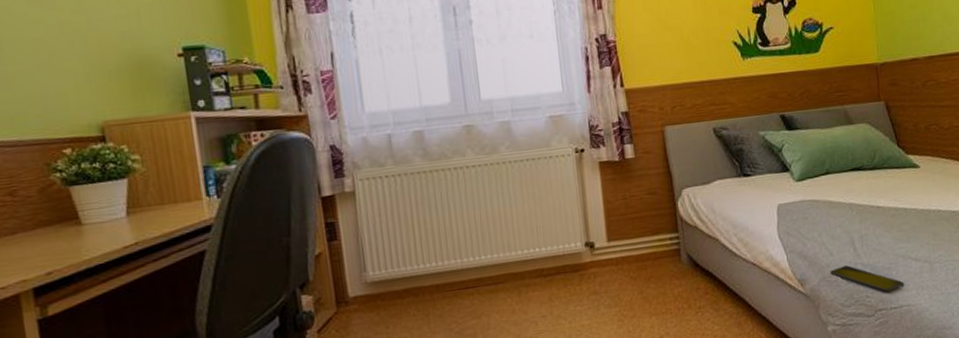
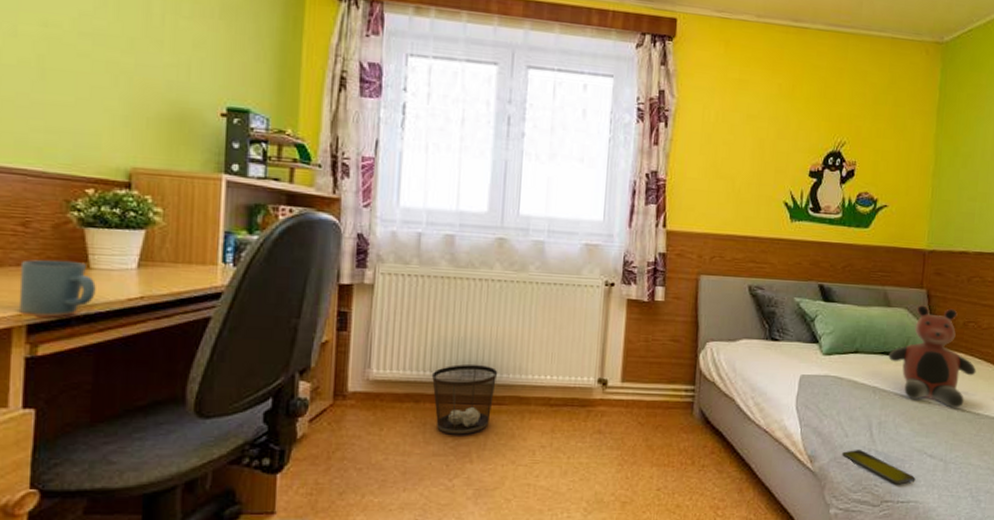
mug: none [15,220,92,281] -> present [18,259,96,318]
waste bin: none [425,249,489,321] -> present [431,364,498,435]
teddy bear: none [858,115,945,210] -> present [888,305,976,408]

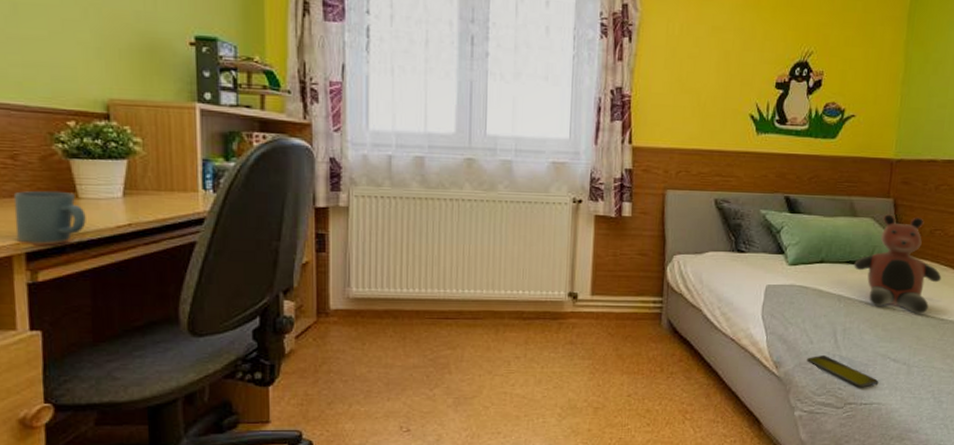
waste bin: present [431,364,498,435] -> none [408,282,472,348]

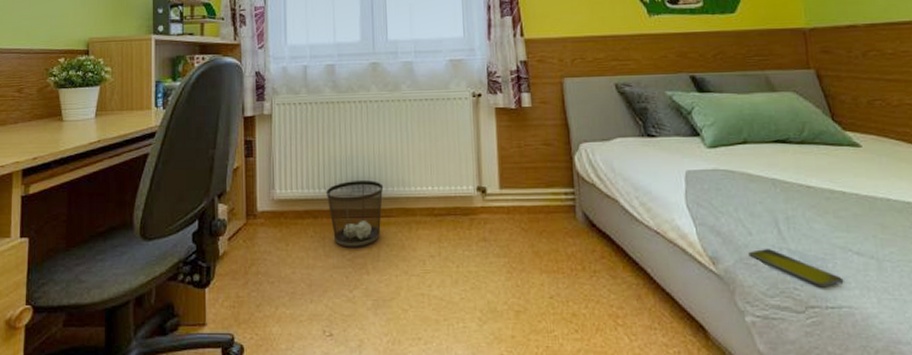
mug: present [13,190,86,245] -> none [16,116,67,163]
waste bin: none [408,282,472,348] -> present [325,180,384,247]
teddy bear: present [854,214,942,314] -> none [783,86,896,197]

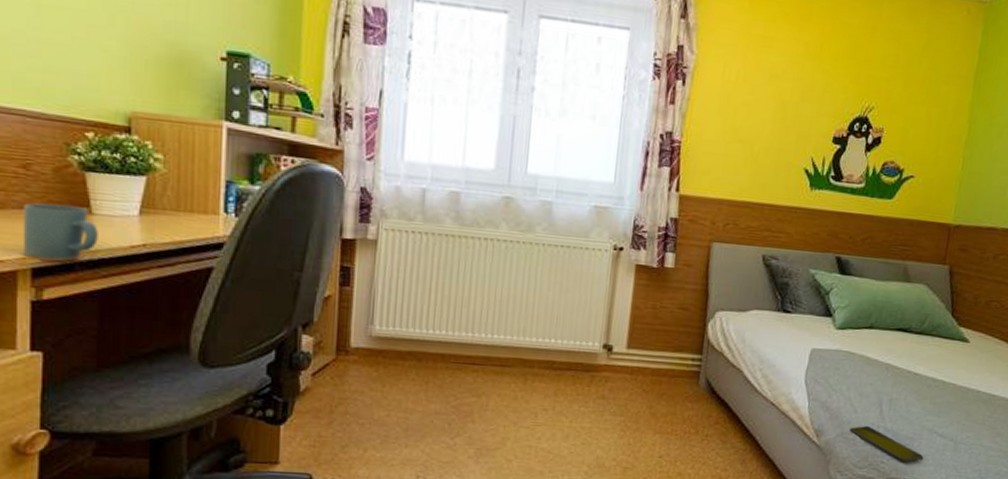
mug: none [16,116,67,163] -> present [22,203,98,262]
waste bin: present [325,180,384,247] -> none [434,324,502,395]

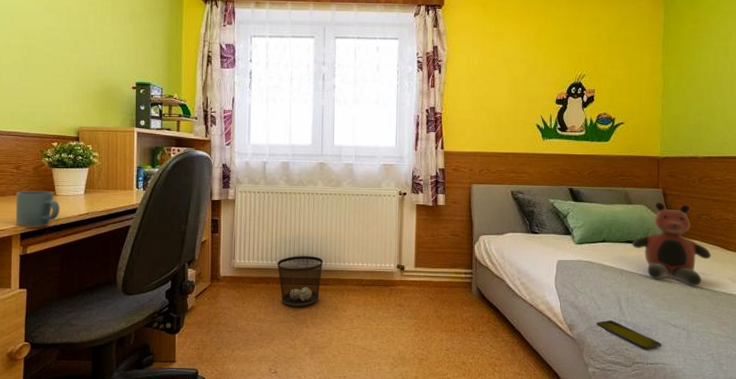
waste bin: none [434,324,502,395] -> present [276,256,324,307]
teddy bear: none [904,281,995,389] -> present [632,202,711,286]

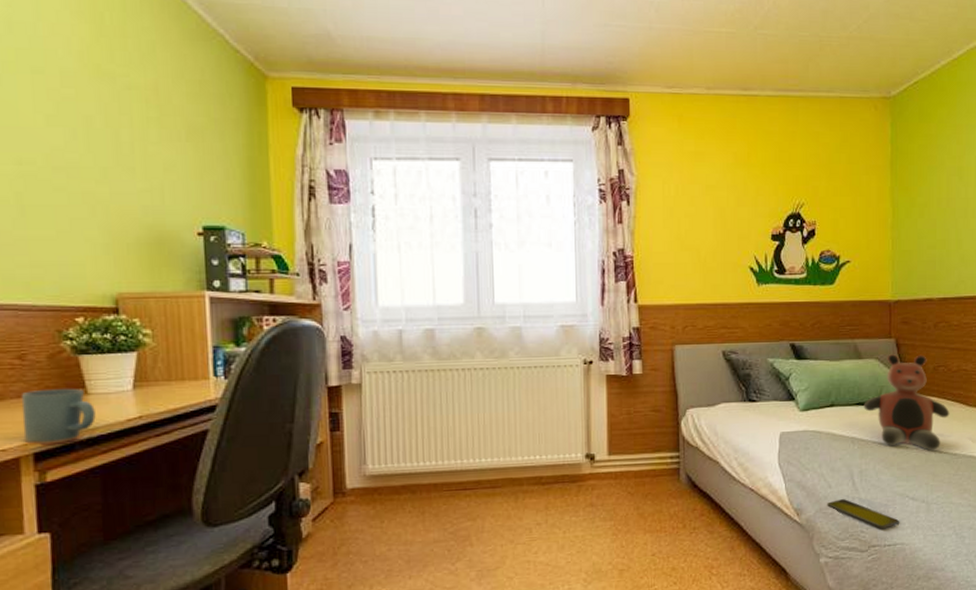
waste bin: present [276,256,324,307] -> none [425,451,489,521]

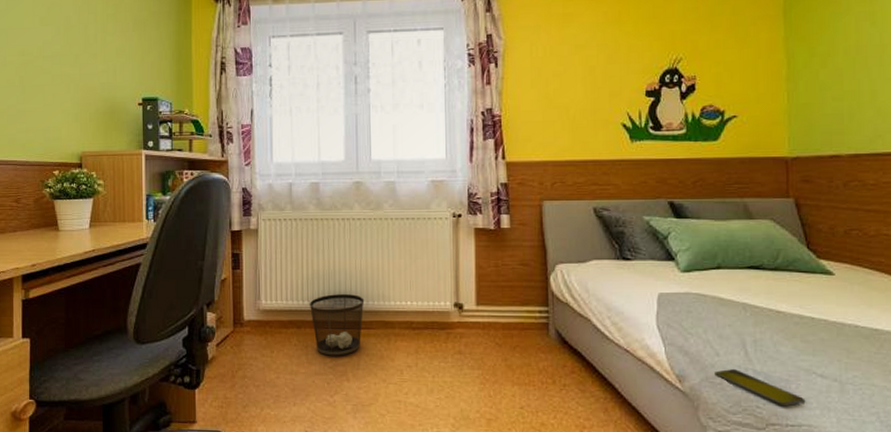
mug: present [21,388,96,445] -> none [16,225,63,269]
waste bin: none [425,451,489,521] -> present [309,294,365,356]
teddy bear: present [864,354,950,451] -> none [757,215,868,324]

